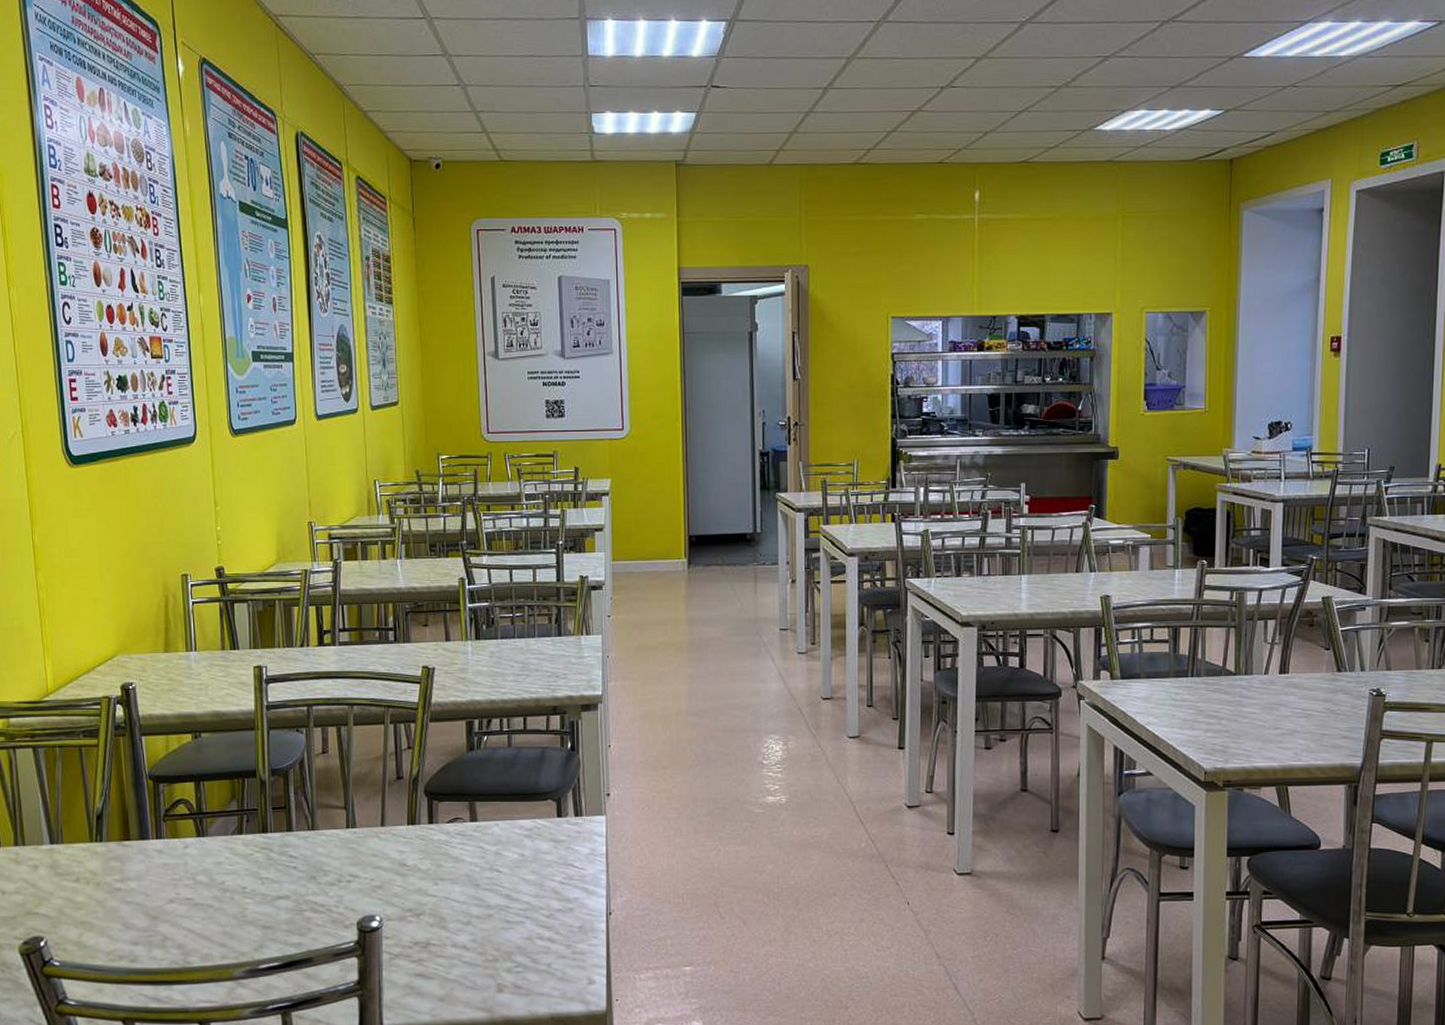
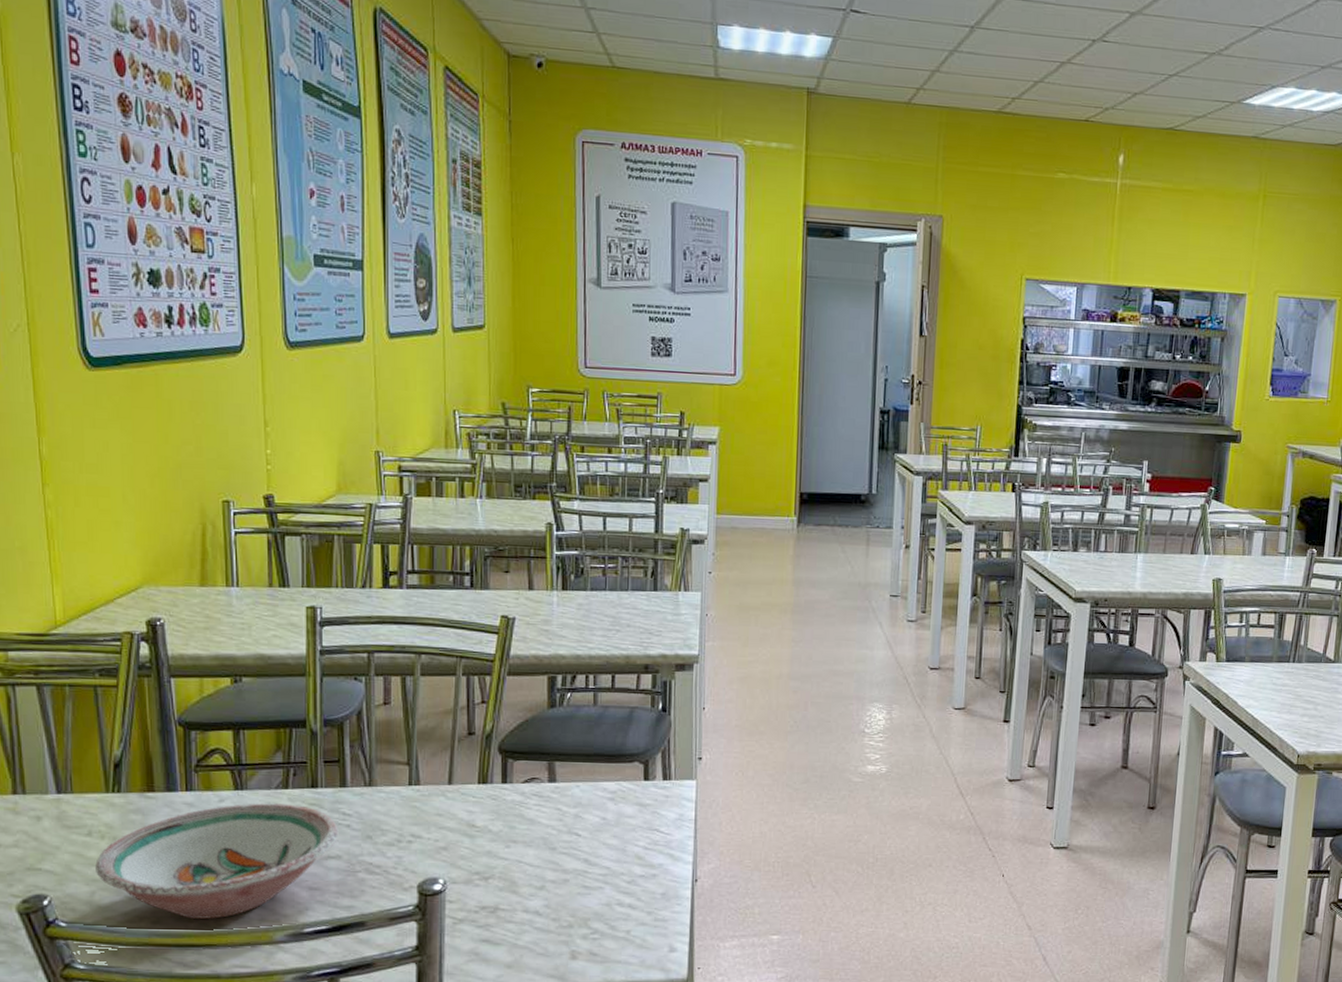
bowl: none [82,848,287,957] -> present [95,803,339,919]

